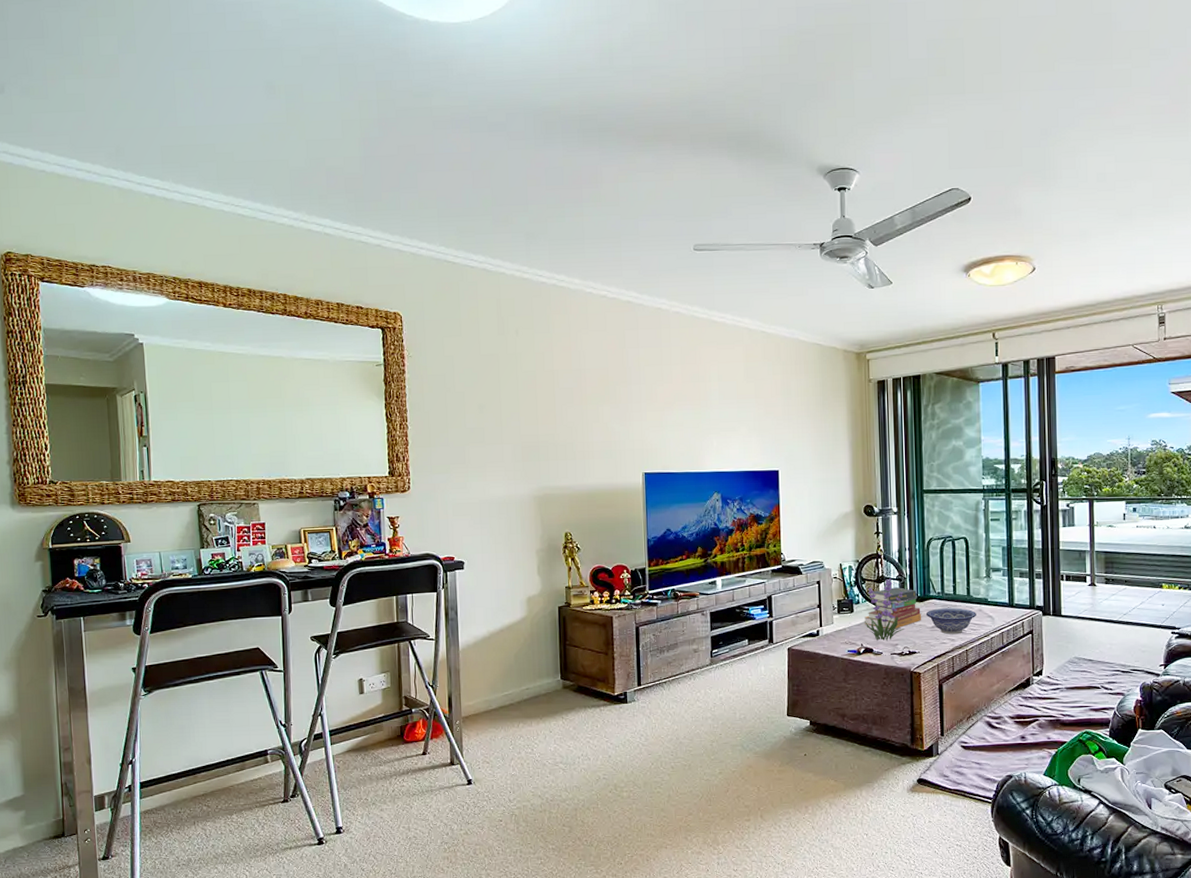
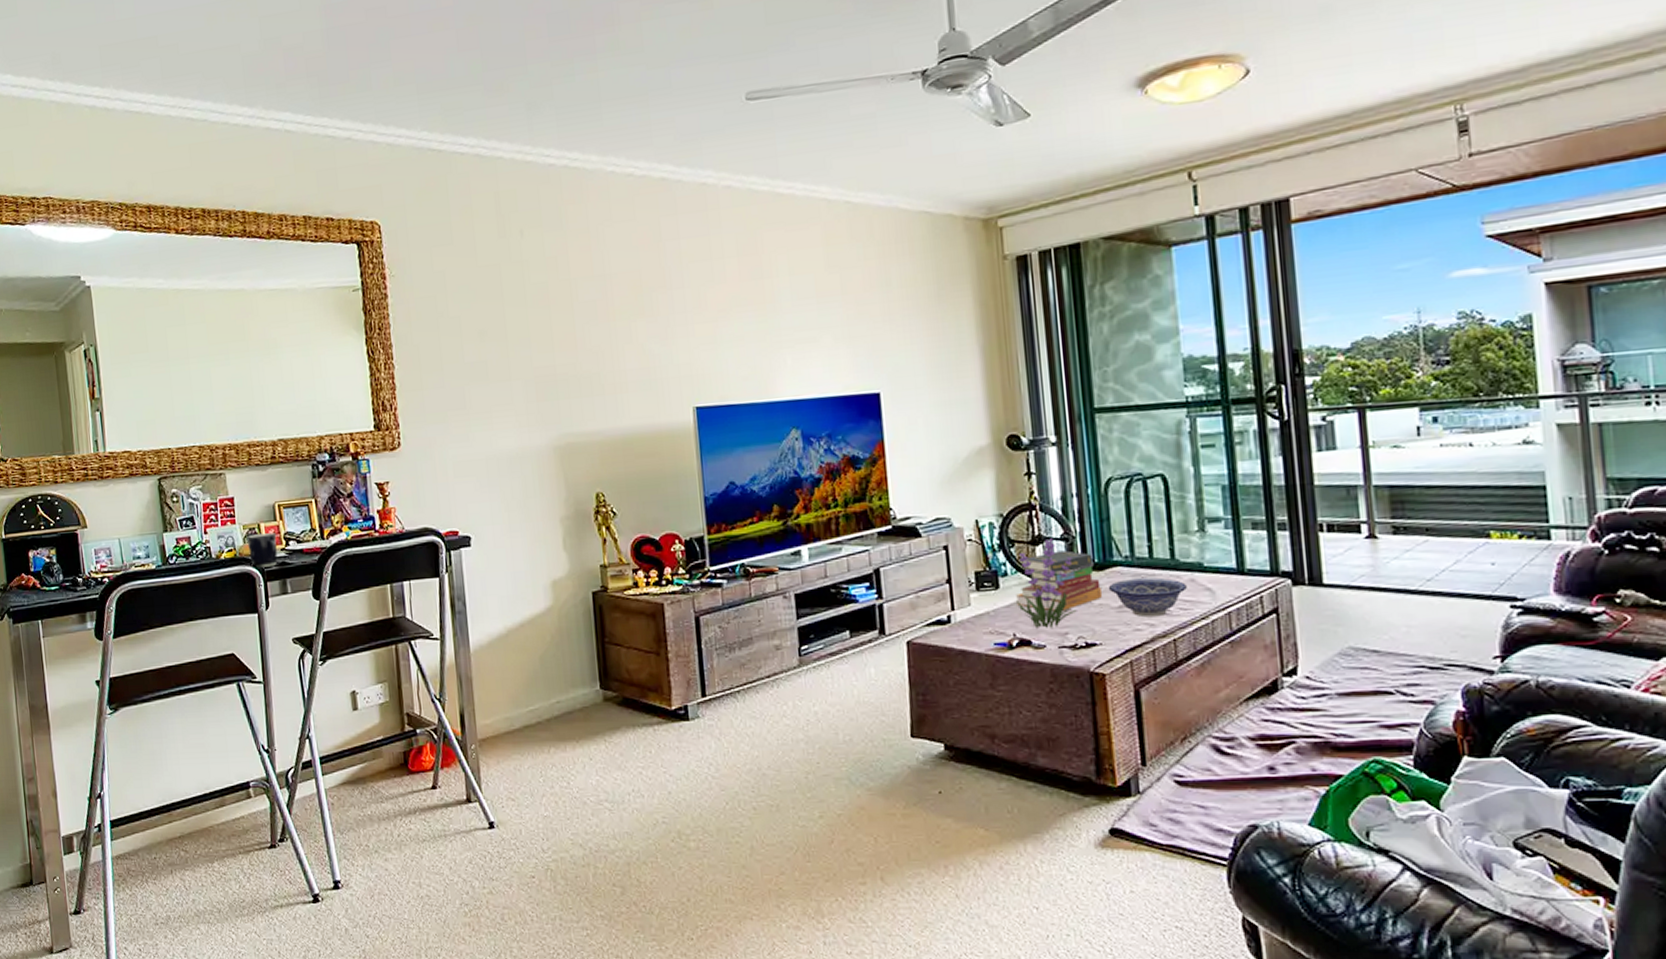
mug: none [274,552,301,580] -> present [246,533,278,568]

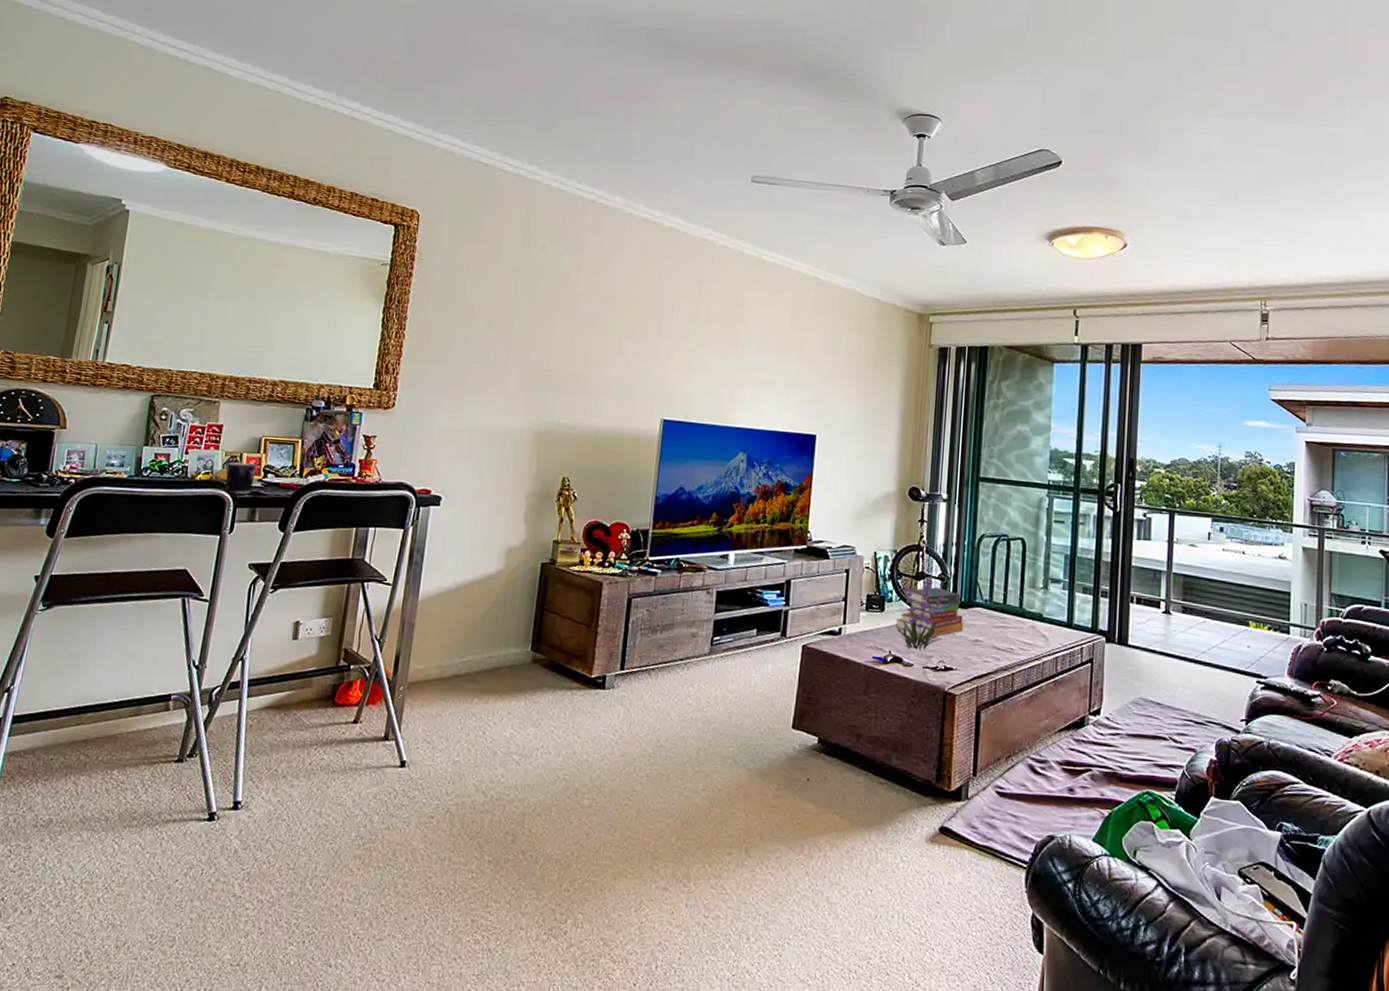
decorative bowl: present [1109,577,1187,618] -> none [969,618,1028,653]

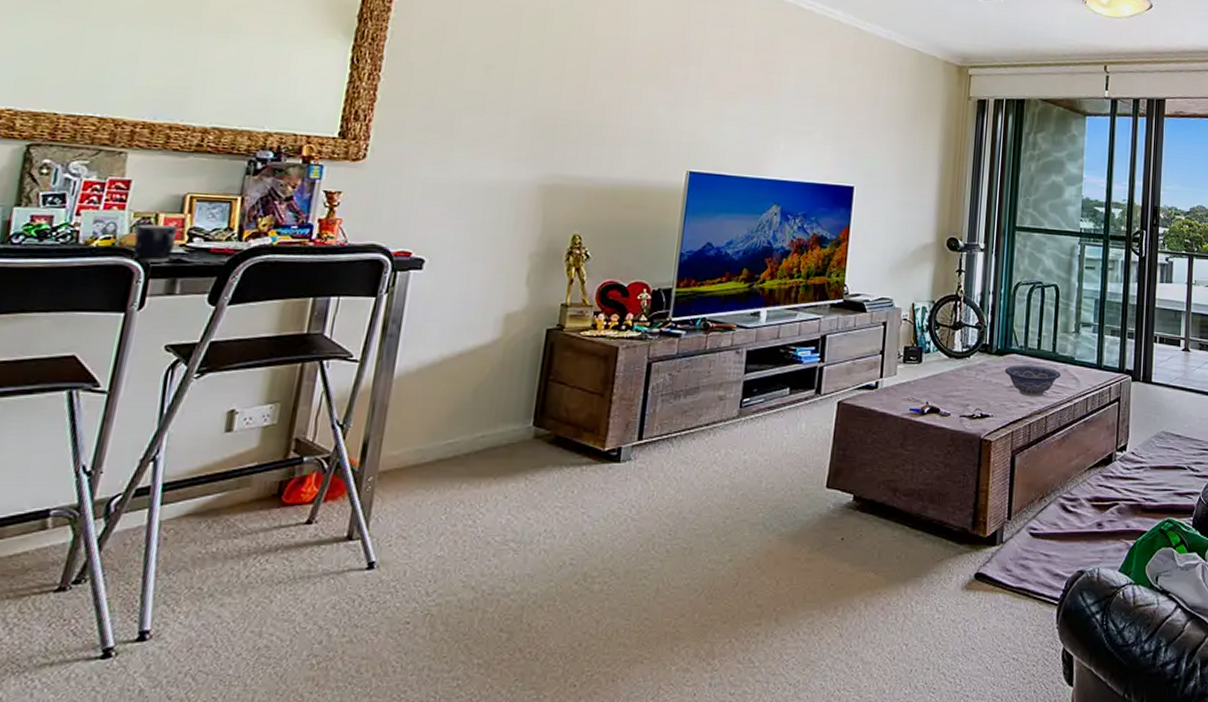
plant: present [896,576,945,651] -> none [933,325,982,399]
books: present [896,587,963,638] -> none [933,336,1000,386]
decorative bowl: none [969,618,1028,653] -> present [1005,365,1061,397]

